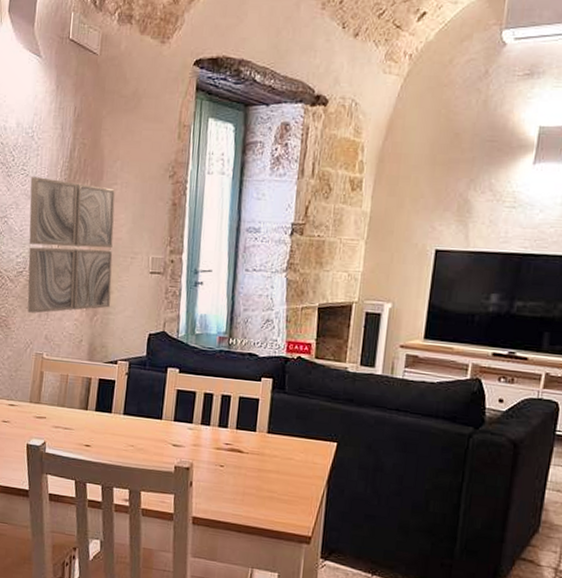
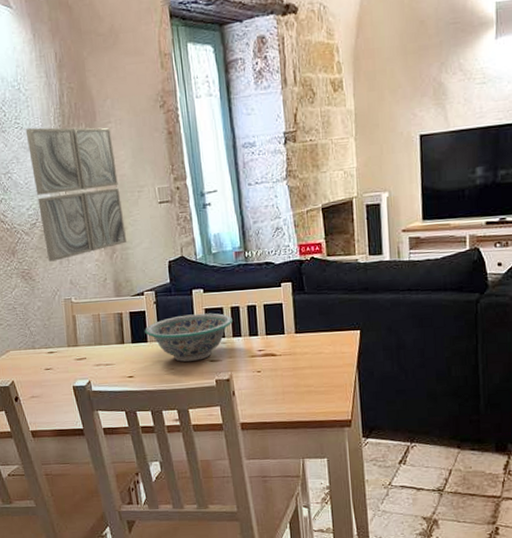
decorative bowl: none [111,392,204,442] -> present [145,313,233,362]

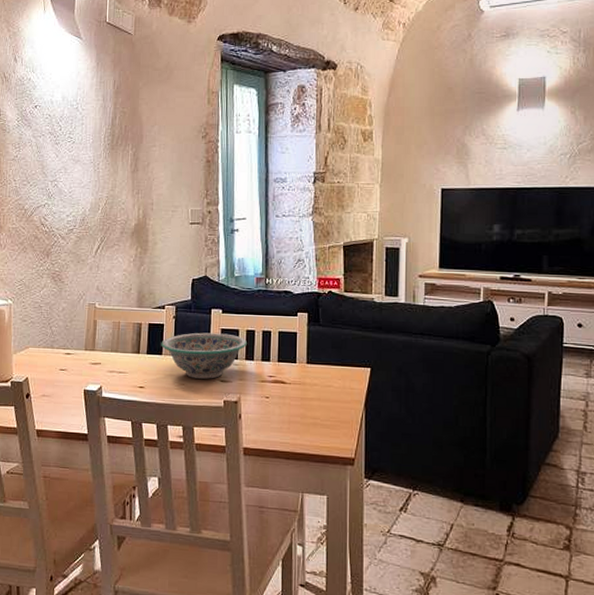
wall art: present [25,127,126,262] -> none [77,143,156,267]

